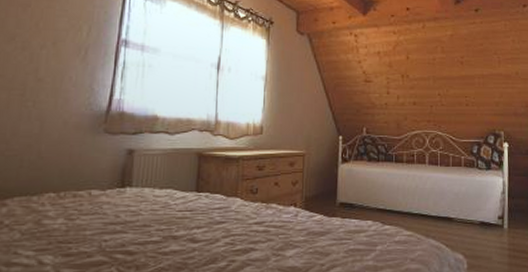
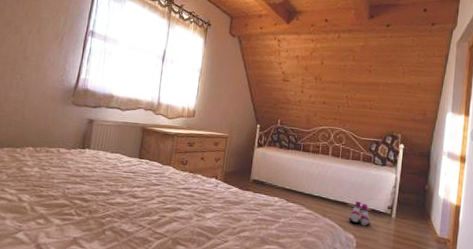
boots: none [456,213,481,242] -> present [349,200,371,226]

